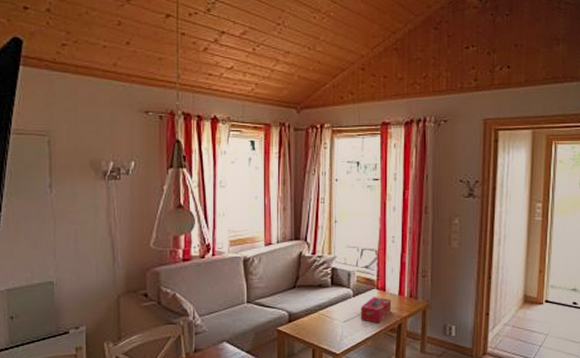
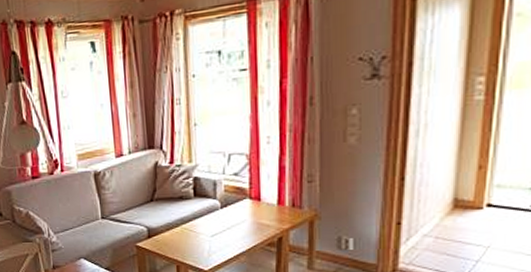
tissue box: present [360,297,392,323] -> none [230,207,269,237]

